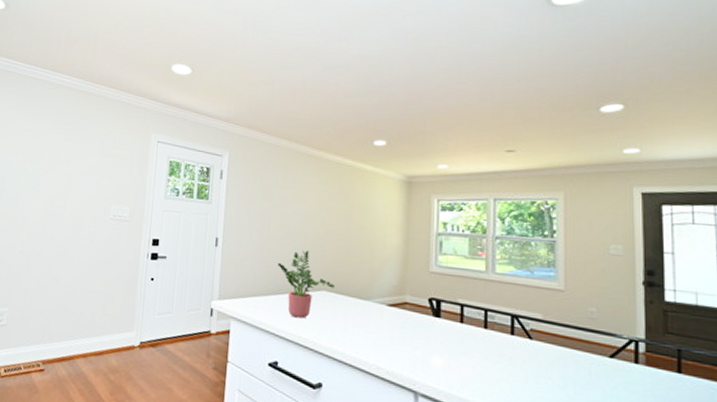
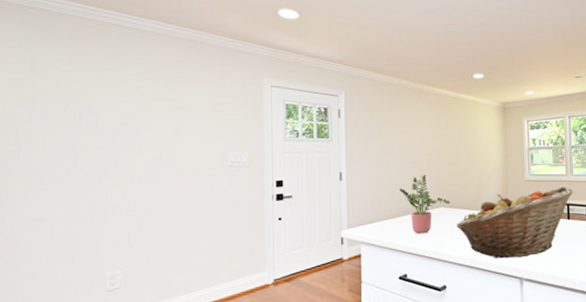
fruit basket: none [340,284,494,367] -> present [456,186,573,259]

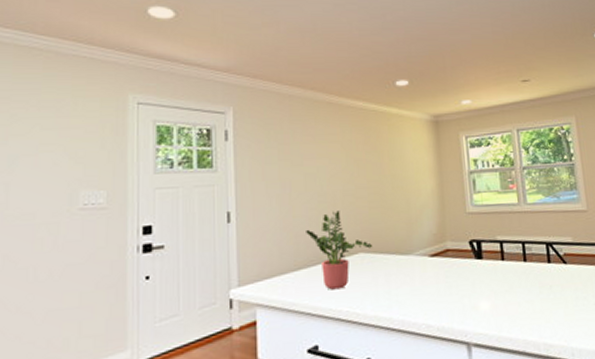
fruit basket: present [456,186,573,259] -> none [381,219,528,318]

